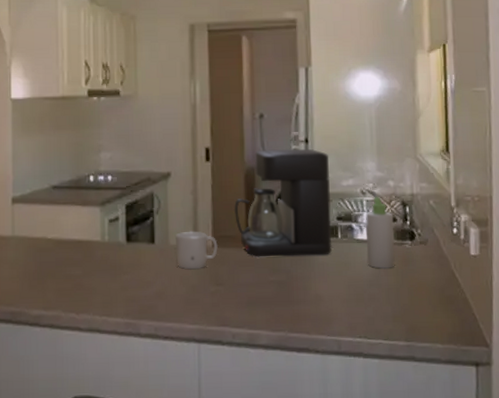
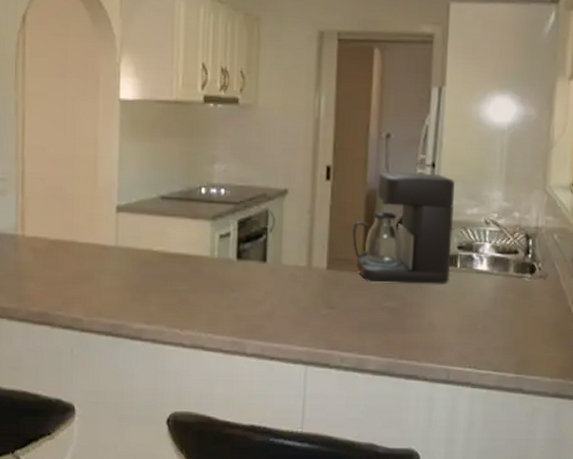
mug: present [175,231,218,270] -> none [287,251,332,291]
bottle: present [365,190,395,269] -> none [484,221,516,301]

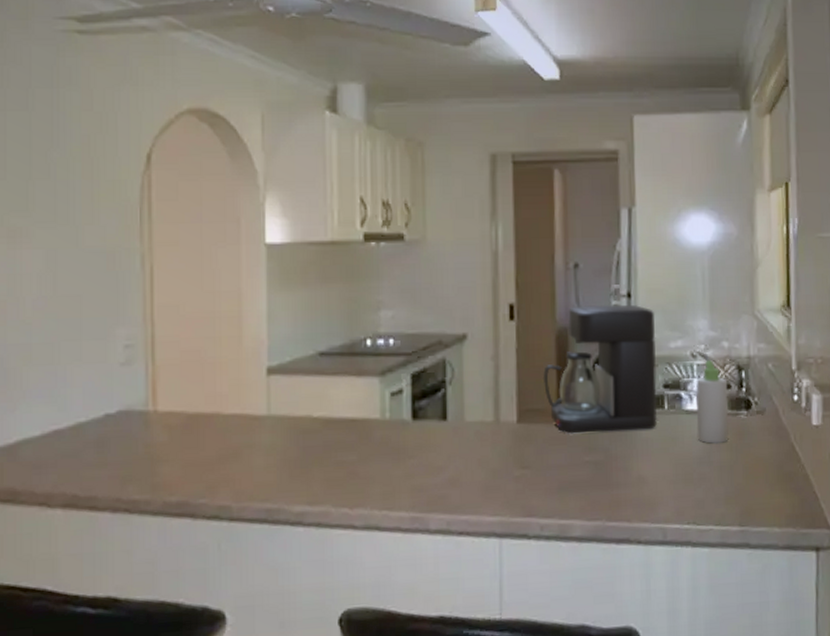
bottle: none [484,221,516,301] -> present [695,353,729,444]

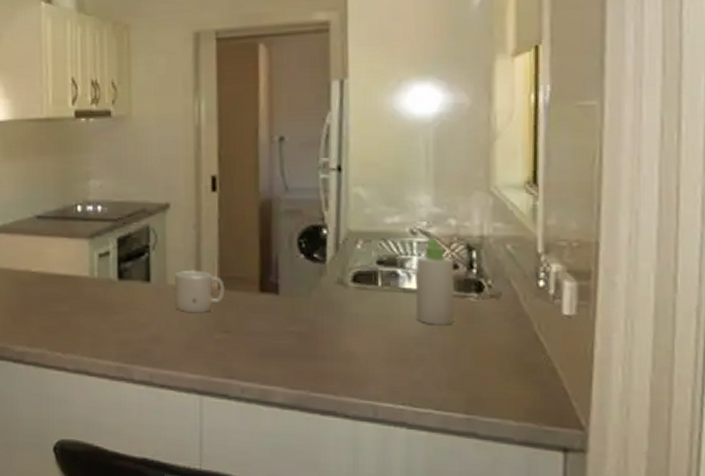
mug: none [472,404,524,451] -> present [174,270,225,313]
coffee maker: present [542,304,658,434] -> none [244,178,370,304]

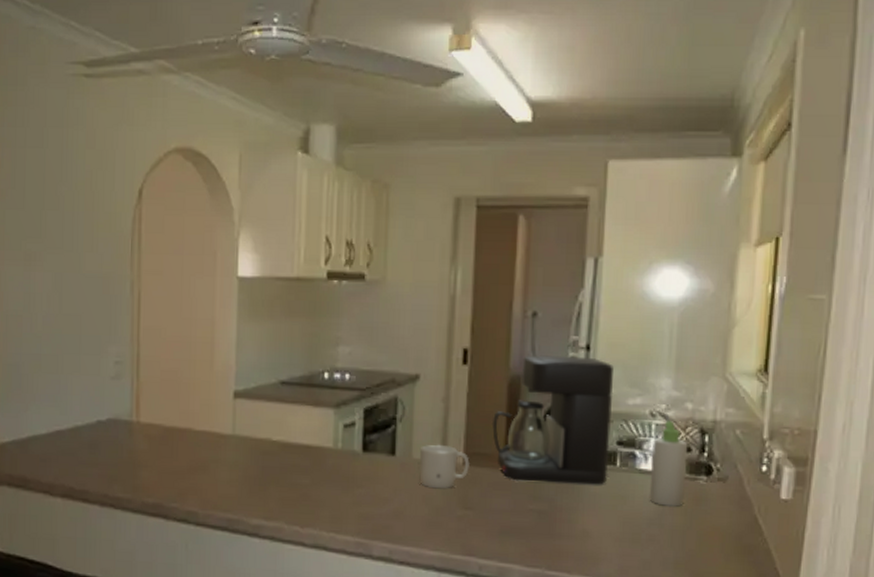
coffee maker: none [244,178,370,304] -> present [491,355,615,484]

